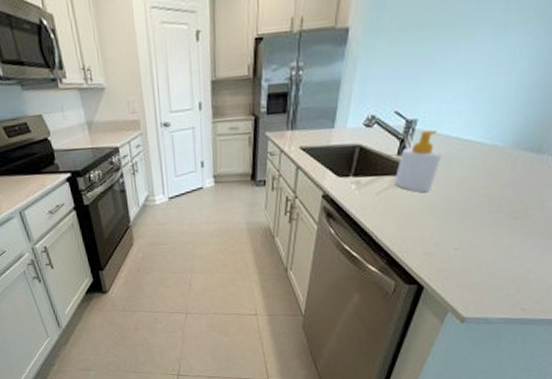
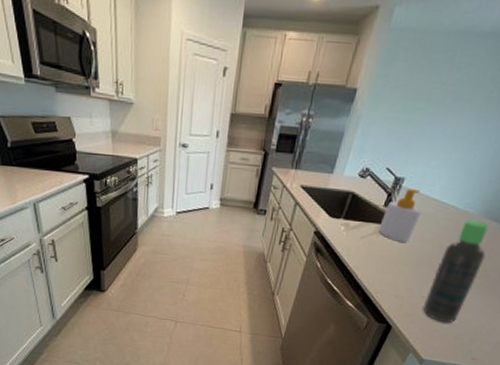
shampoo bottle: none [456,153,523,275] -> present [422,219,489,324]

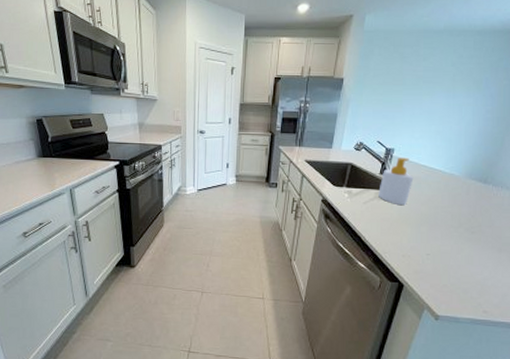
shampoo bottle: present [422,219,489,324] -> none [429,181,476,278]

